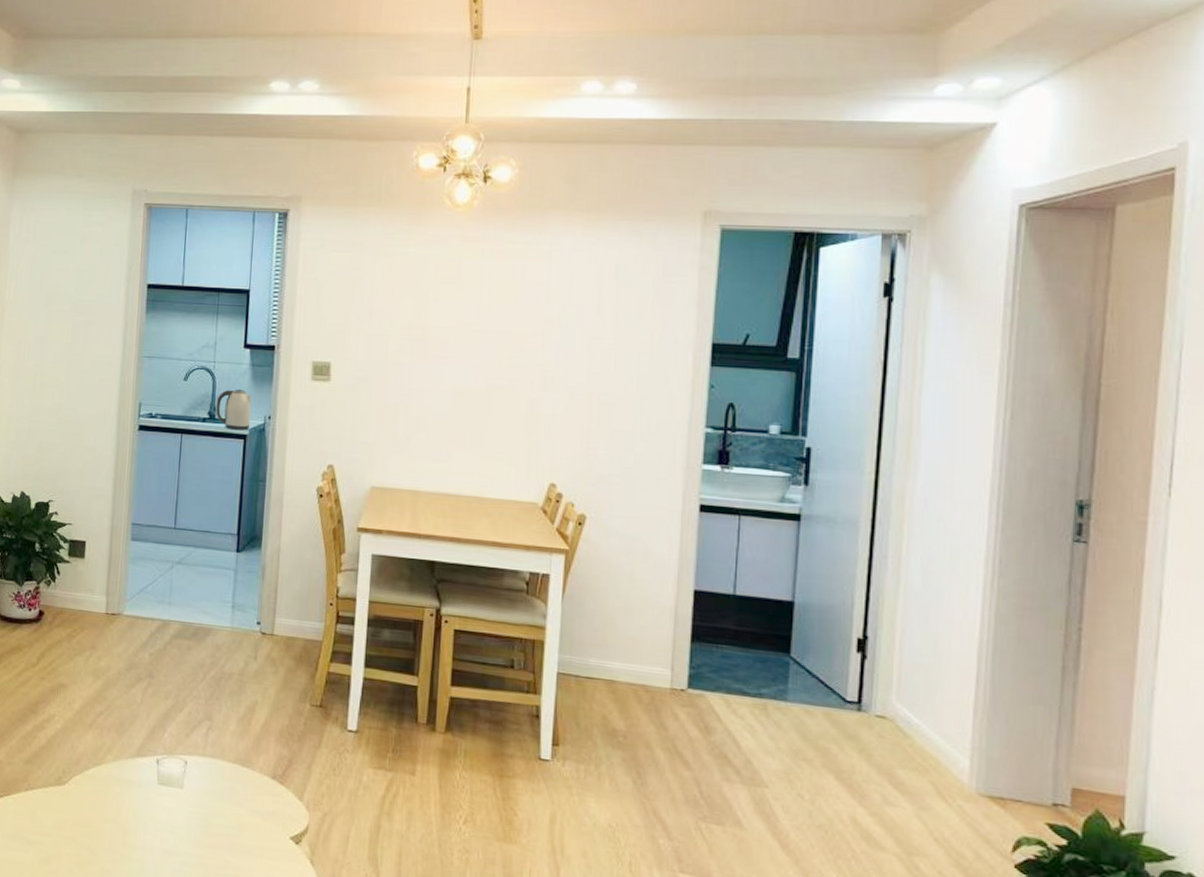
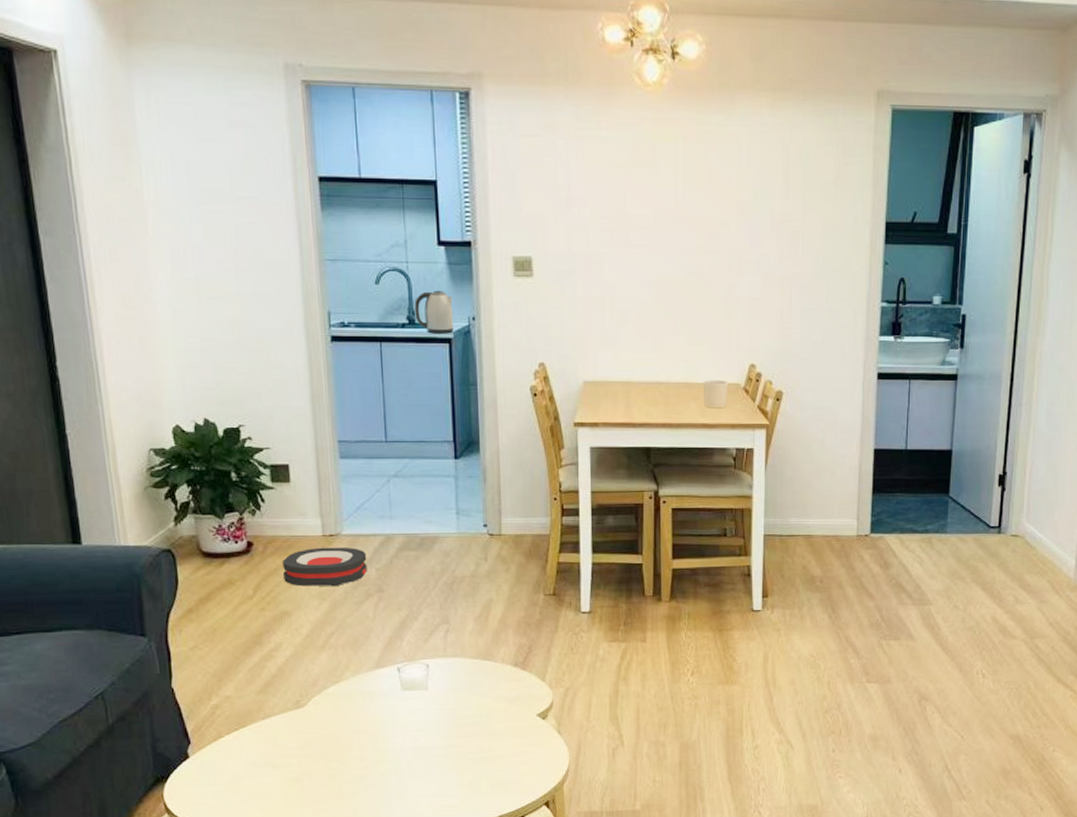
robot vacuum: none [65,624,143,666] -> present [282,547,367,587]
mug: none [496,496,525,528] -> present [703,380,729,409]

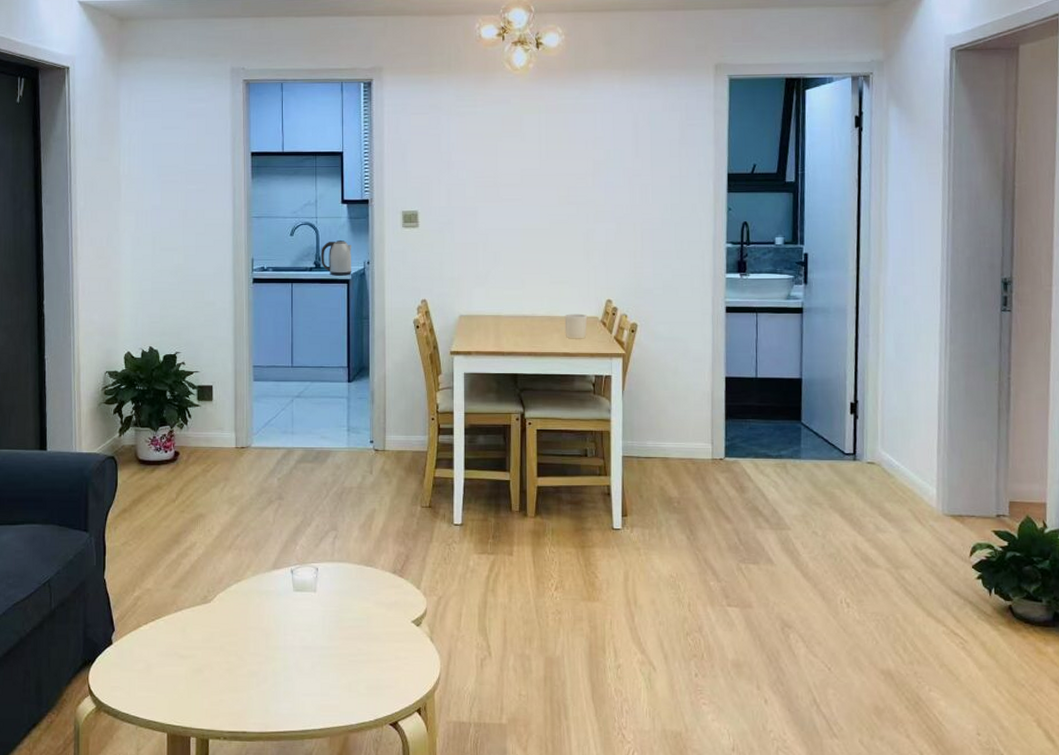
robot vacuum: present [282,547,367,587] -> none [202,458,271,492]

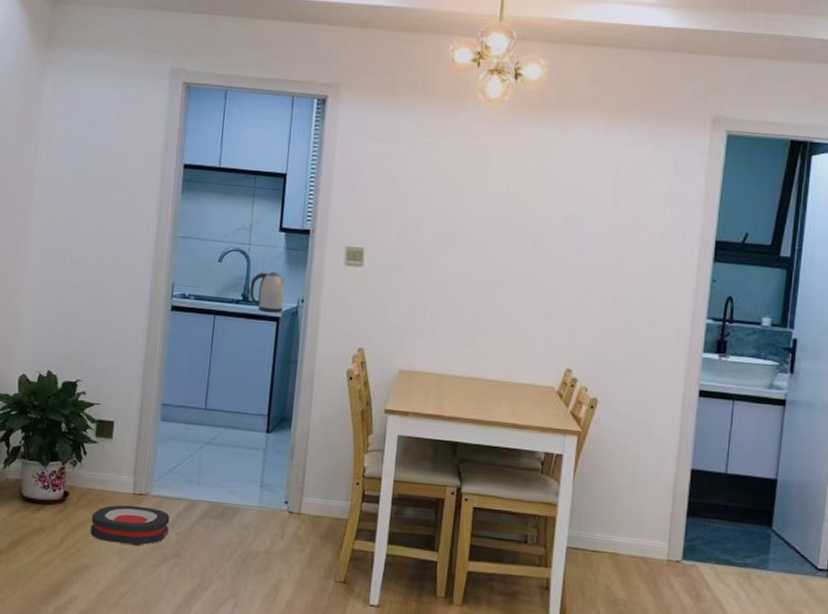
robot vacuum: none [202,458,271,492] -> present [90,505,170,546]
mug: present [564,313,588,339] -> none [515,380,543,411]

